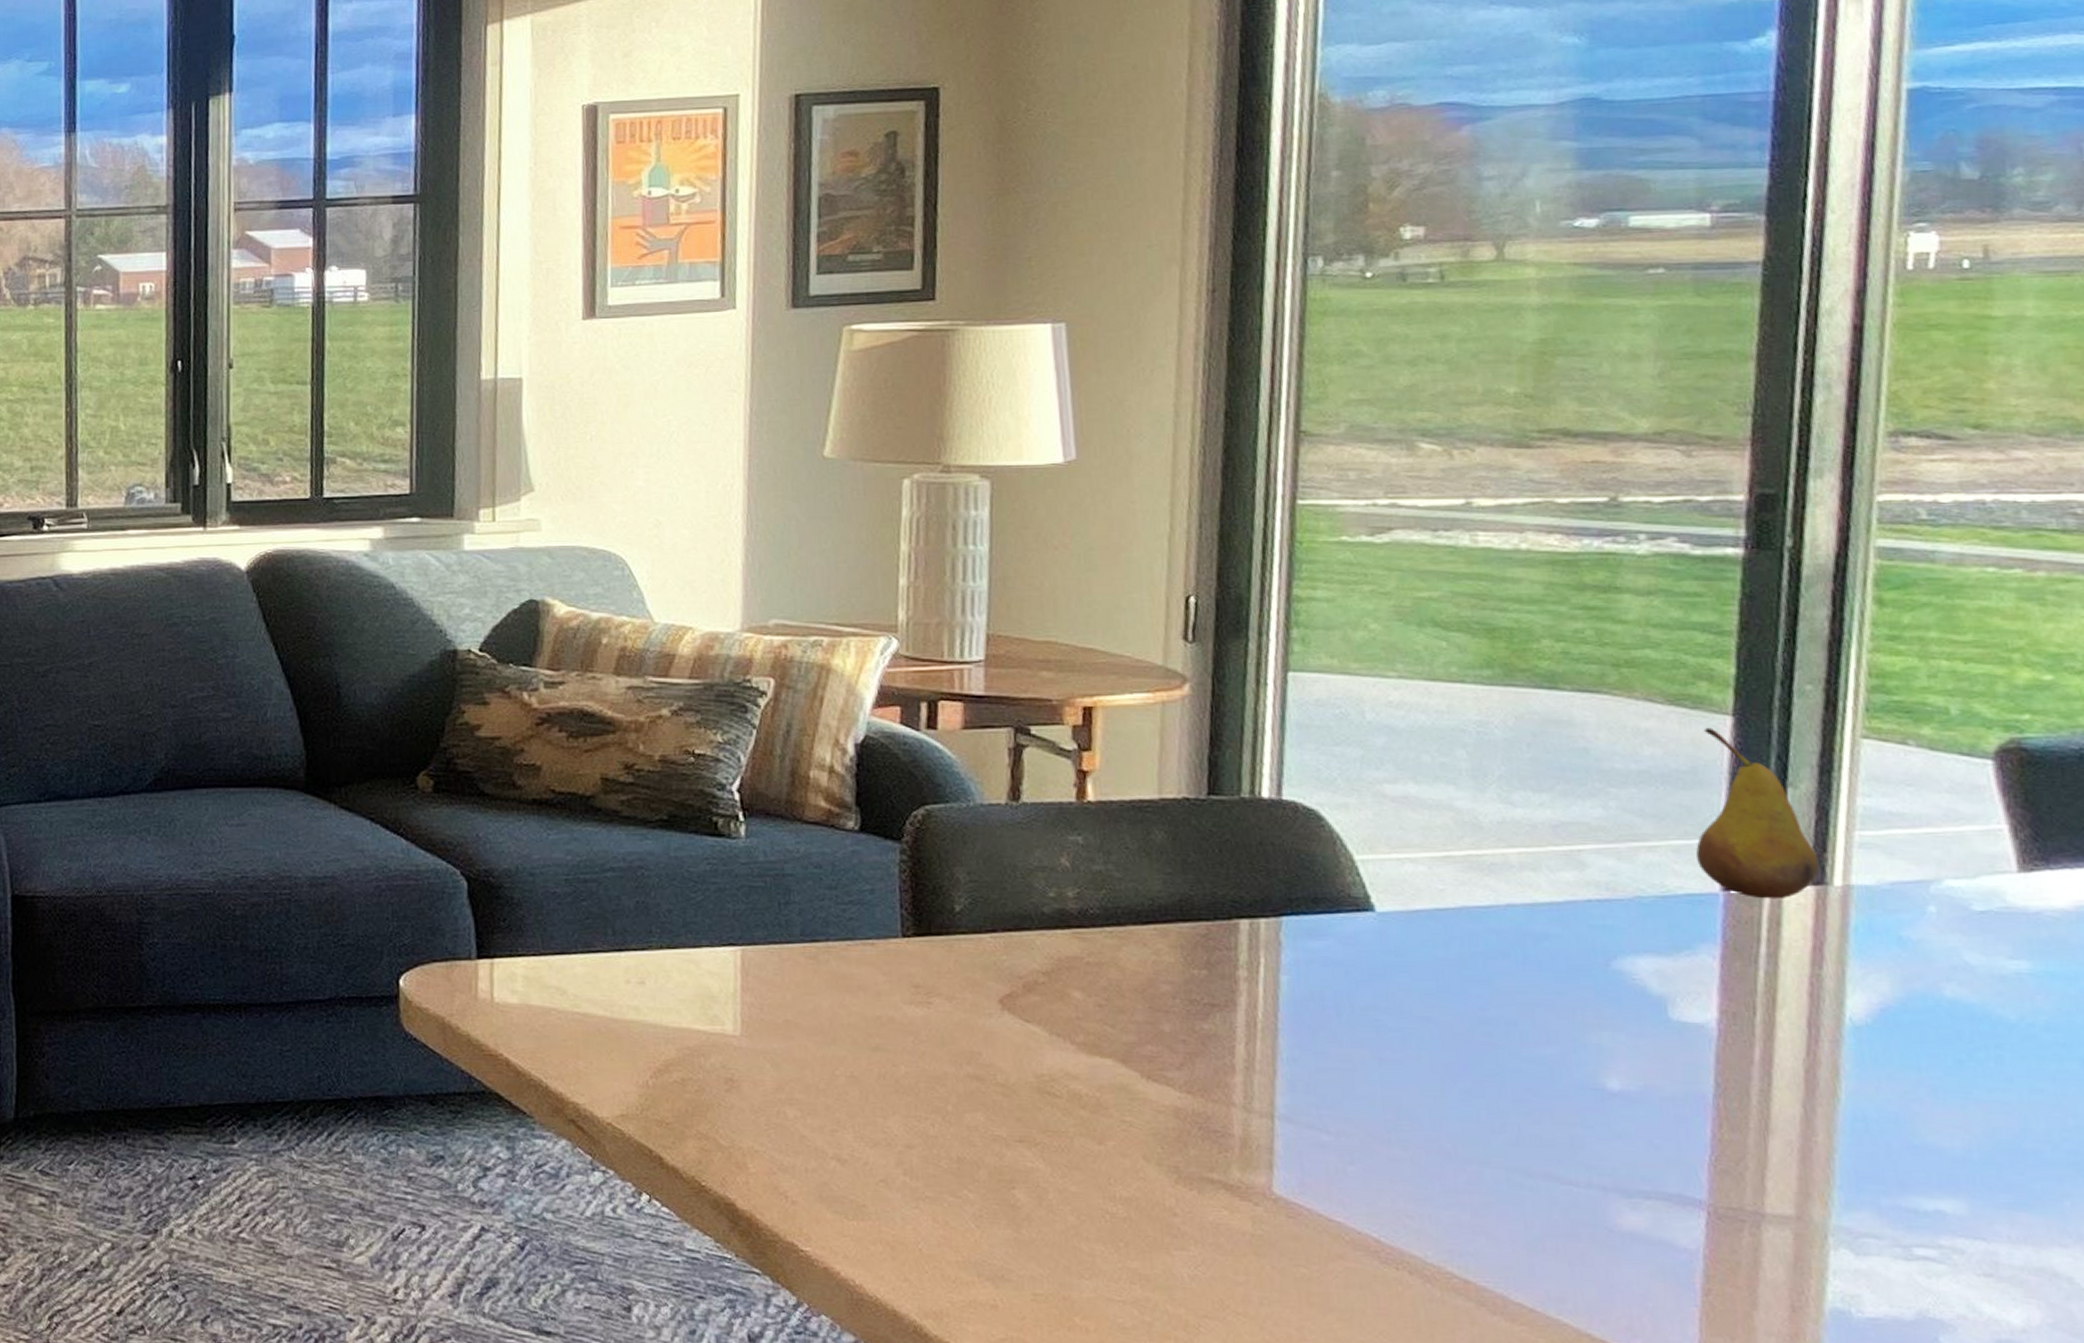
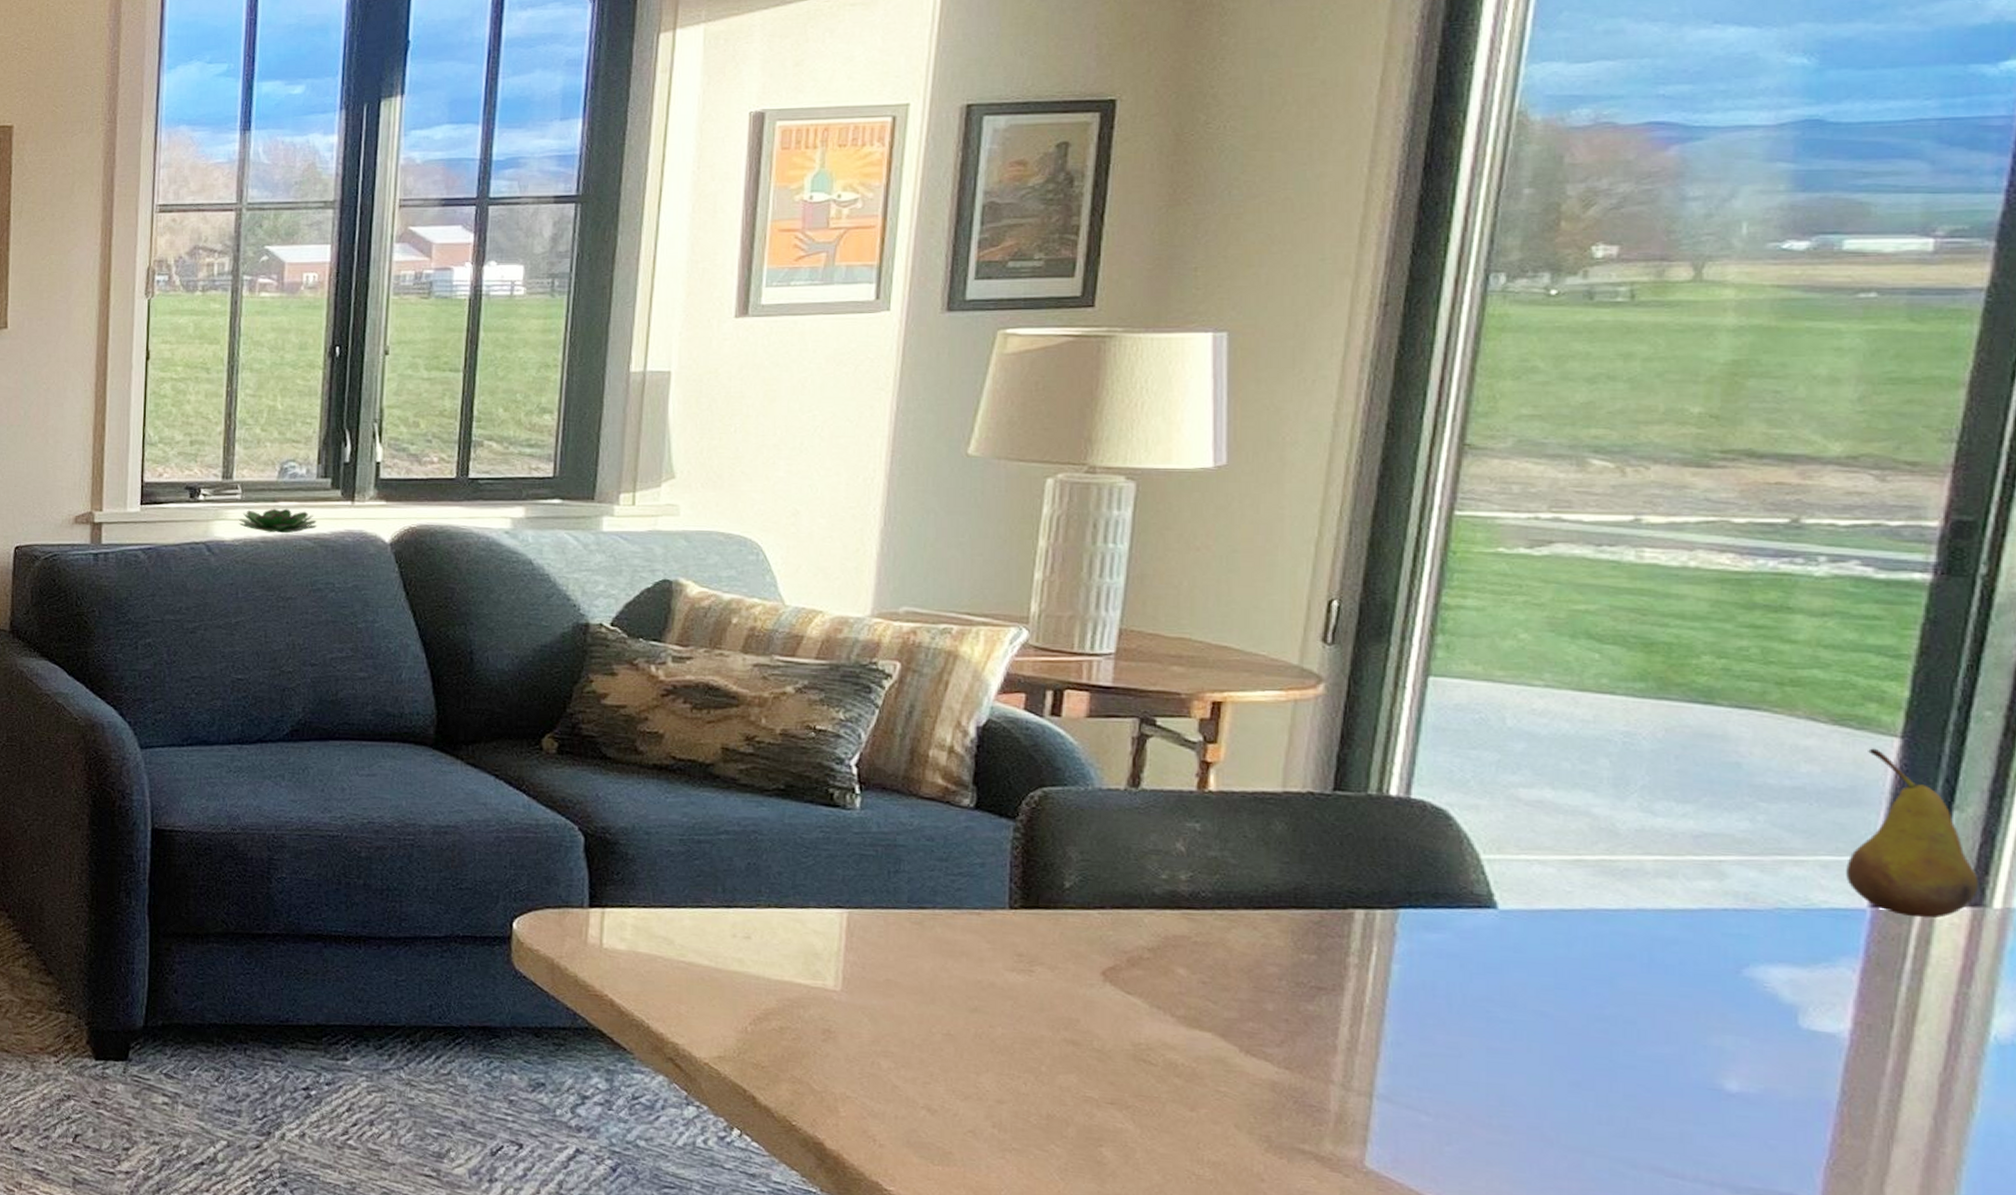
succulent plant: none [86,537,170,563] -> present [238,508,318,533]

